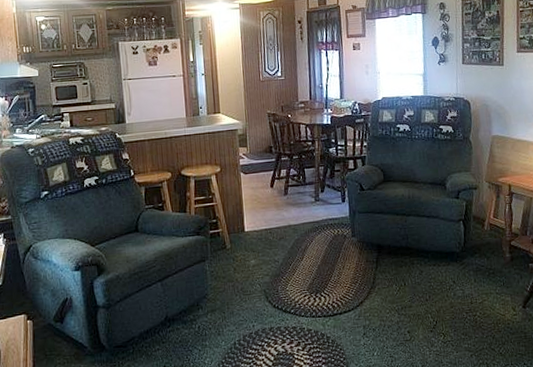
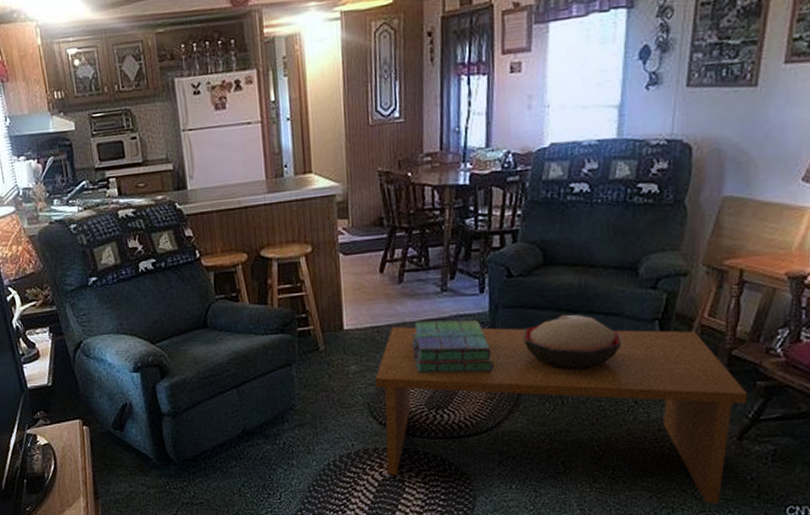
coffee table: none [269,228,525,359] -> present [375,326,748,504]
stack of books: none [295,223,356,265] -> present [412,320,494,373]
decorative bowl: none [374,217,441,260] -> present [523,314,622,371]

